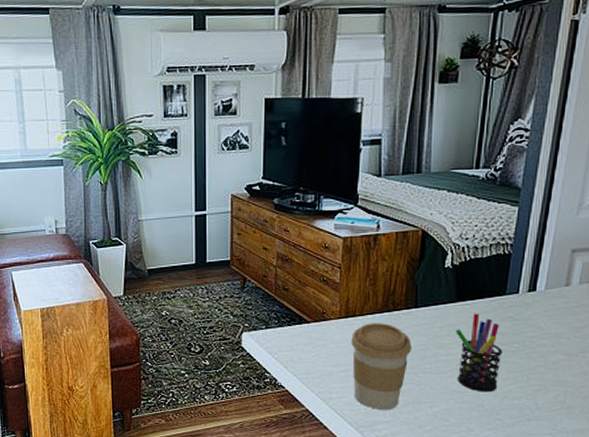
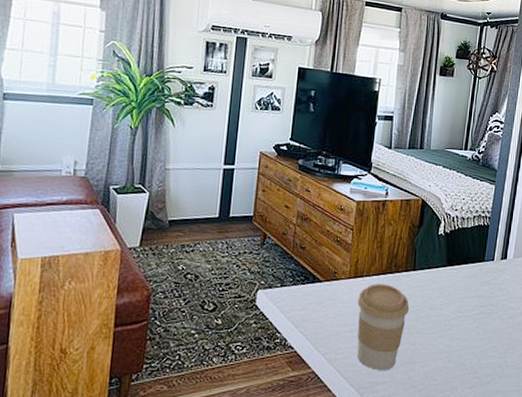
pen holder: present [456,313,503,392] -> none [445,277,481,352]

